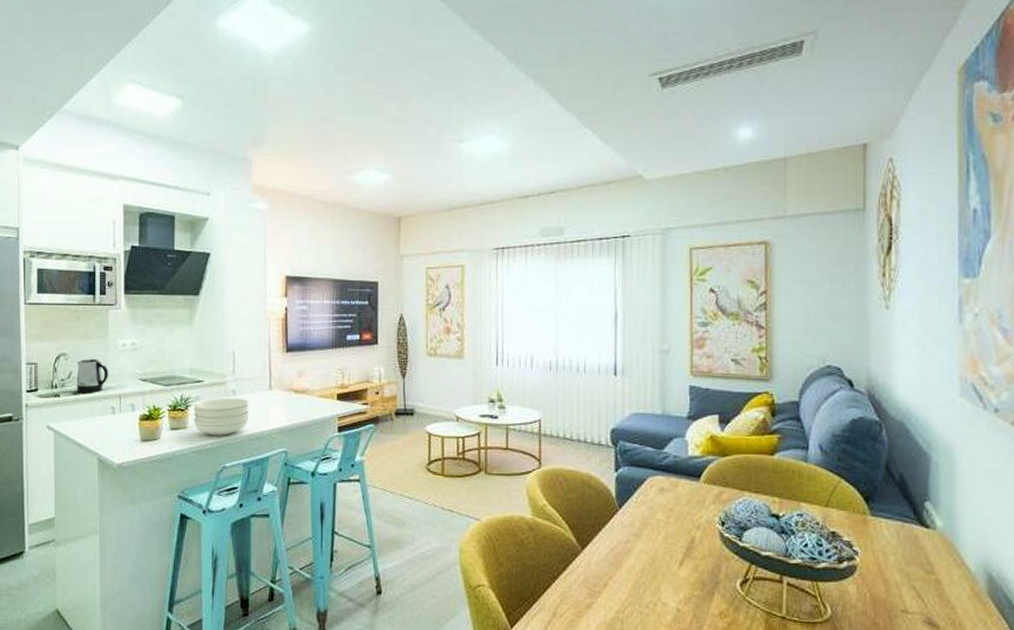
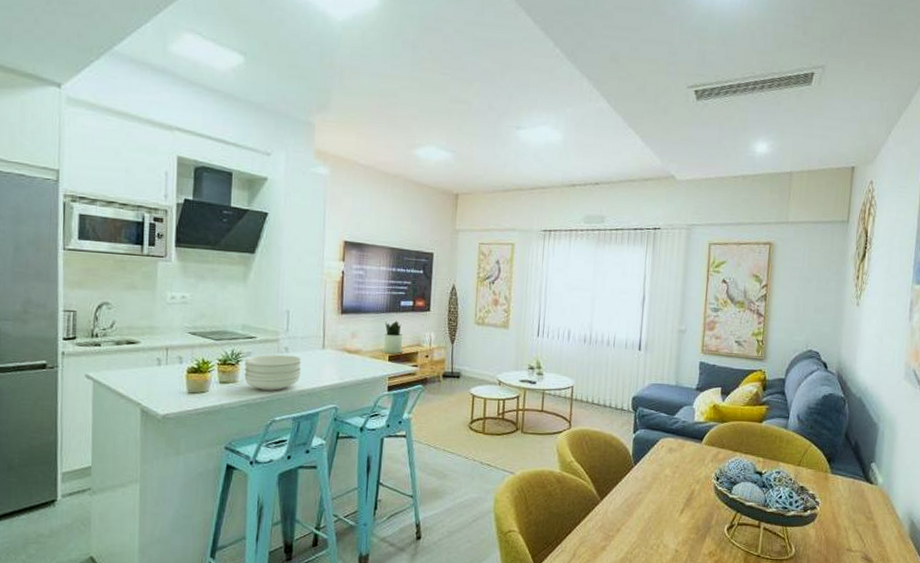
kettle: present [76,358,108,393] -> none [119,308,155,344]
planter: none [329,356,352,393] -> present [381,320,404,354]

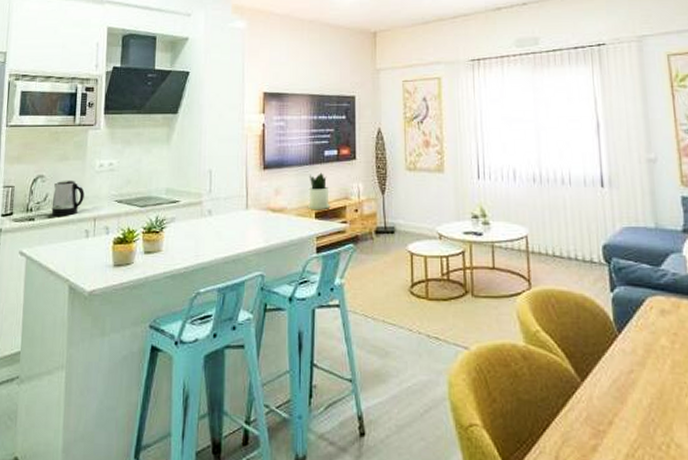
kettle: none [119,308,155,344] -> present [51,180,85,216]
bowl: present [244,354,302,391] -> none [168,218,225,259]

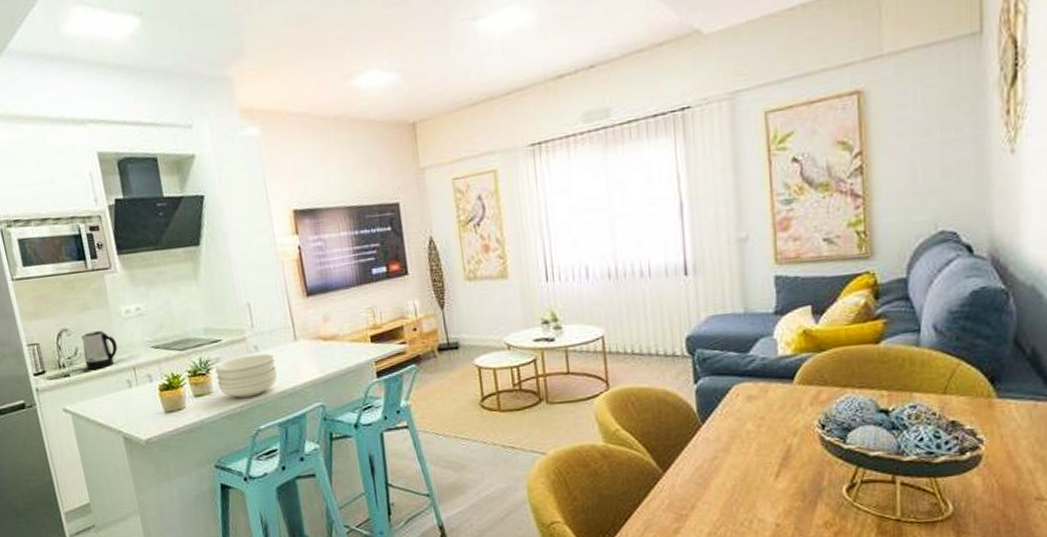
bowl: none [168,218,225,259] -> present [215,353,277,398]
planter: present [307,172,331,211] -> none [358,293,387,335]

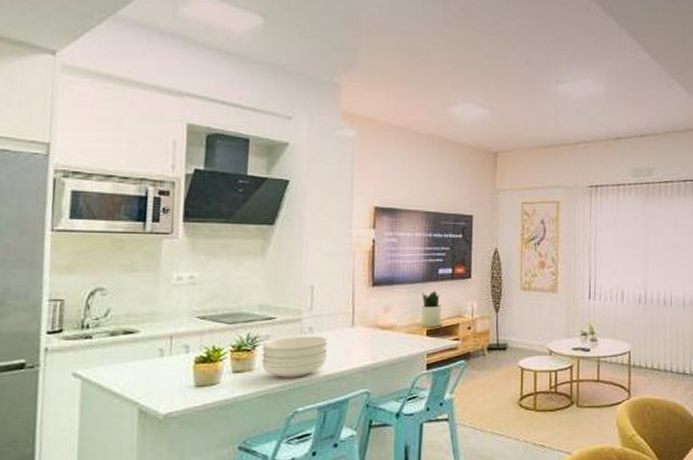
kettle: present [81,330,118,370] -> none [114,293,158,333]
planter: none [358,293,387,335] -> present [418,290,443,328]

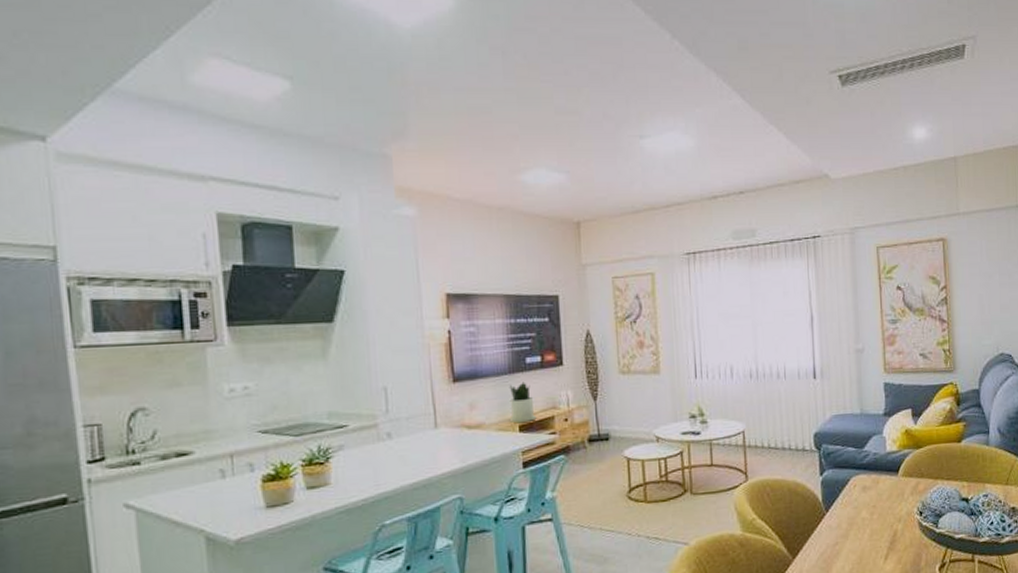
bowl: present [261,336,328,378] -> none [336,441,411,490]

